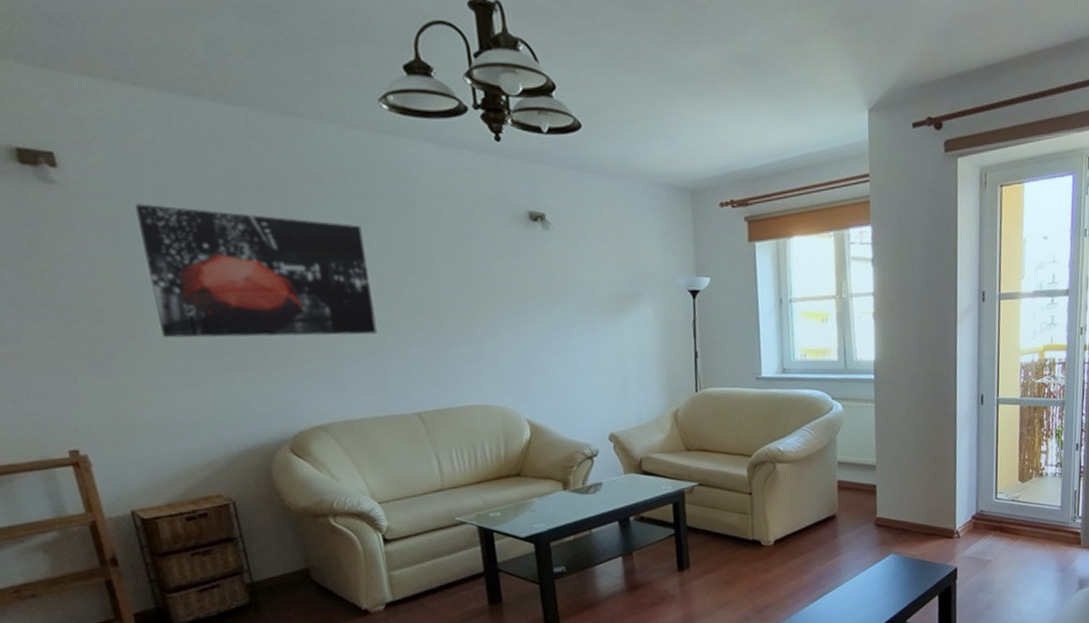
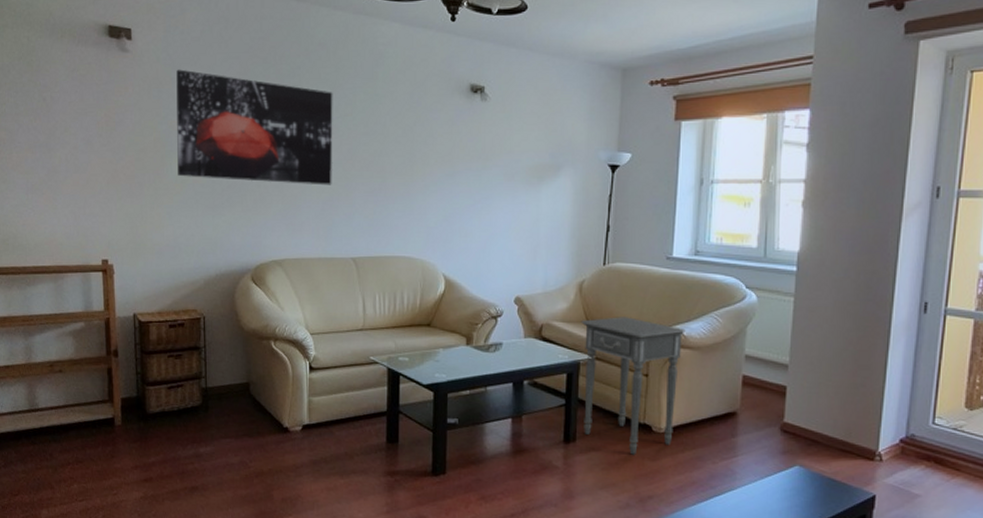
side table: none [680,440,782,571] -> present [581,317,686,455]

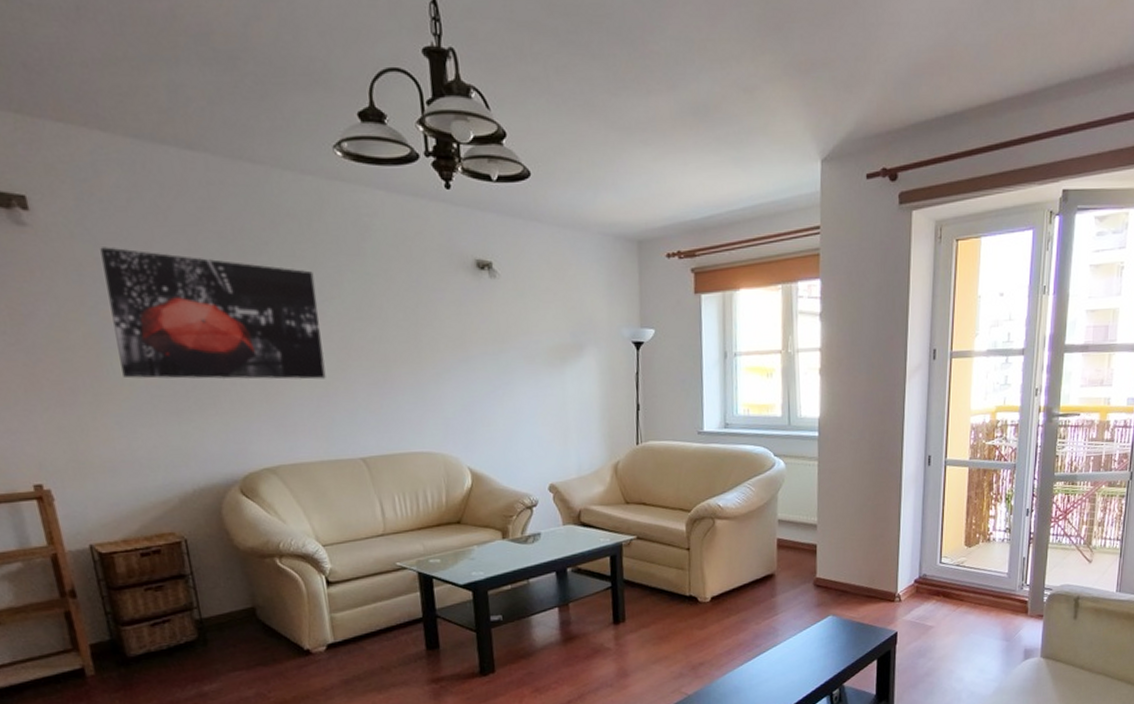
side table: present [581,317,686,455] -> none [619,494,722,627]

